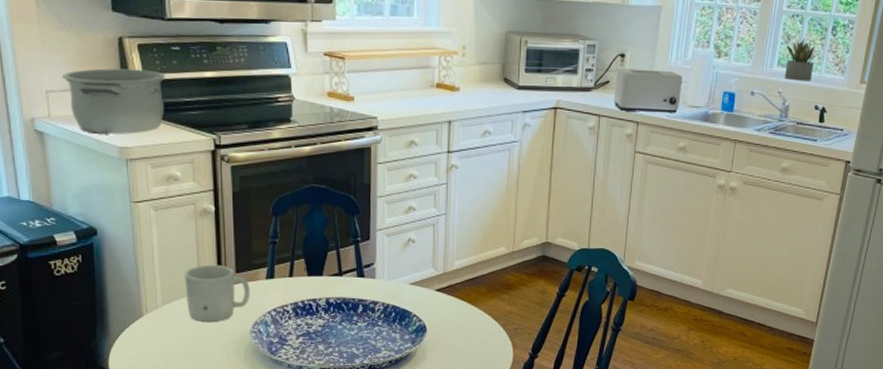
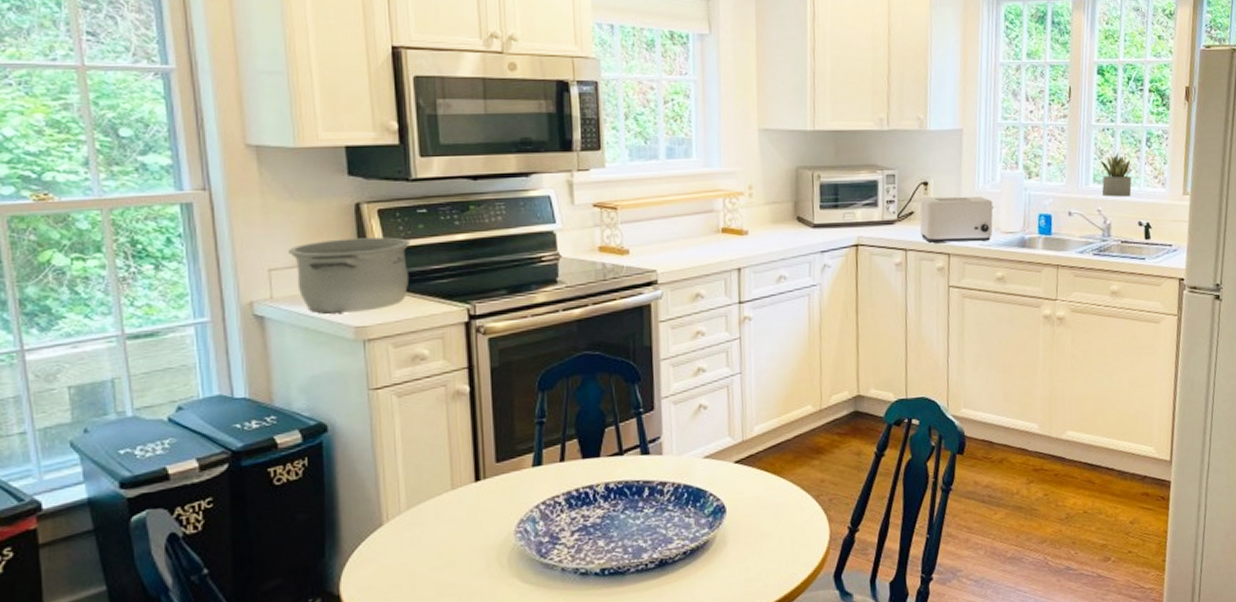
mug: present [184,264,251,322] -> none [433,454,514,525]

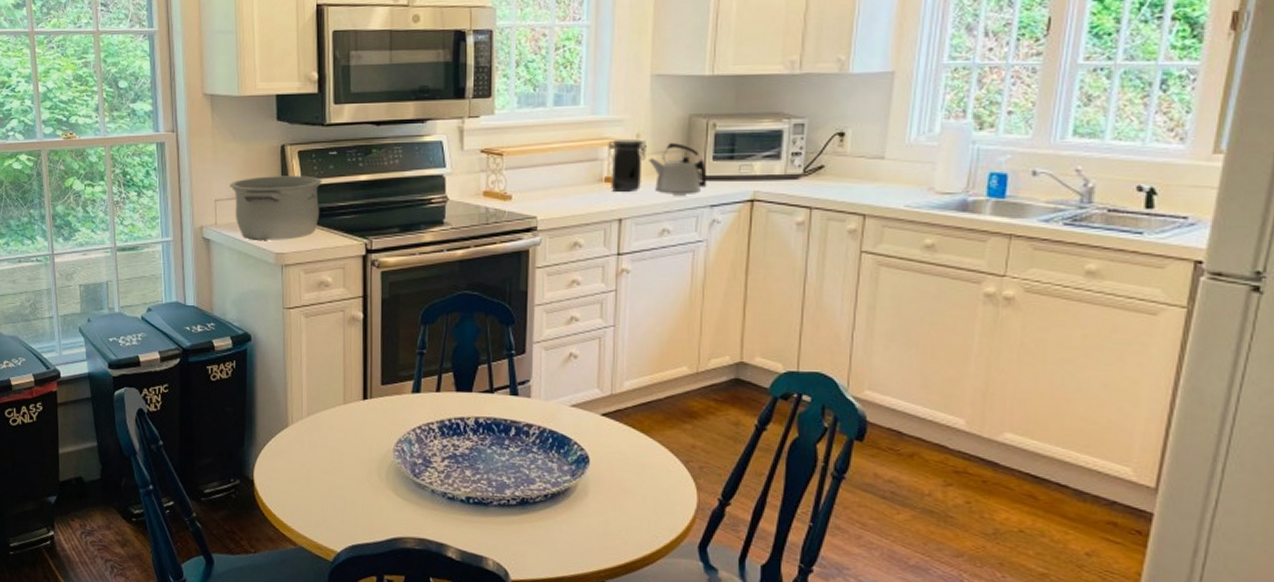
jar: none [722,190,760,243] -> present [608,138,648,193]
kettle: none [761,193,817,245] -> present [647,142,707,197]
toaster: present [920,196,993,243] -> none [831,149,927,203]
succulent plant: present [1100,151,1134,197] -> none [1084,96,1137,154]

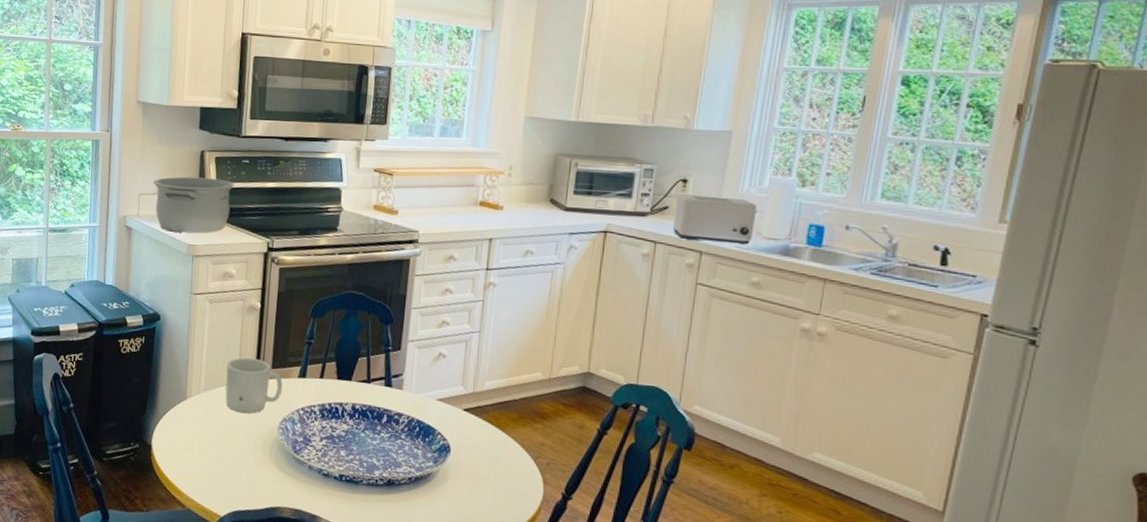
mug: none [330,375,395,437] -> present [225,357,283,413]
jar: present [608,138,648,193] -> none [484,169,518,217]
kettle: present [647,142,707,197] -> none [517,176,568,224]
toaster: none [831,149,927,203] -> present [673,194,757,245]

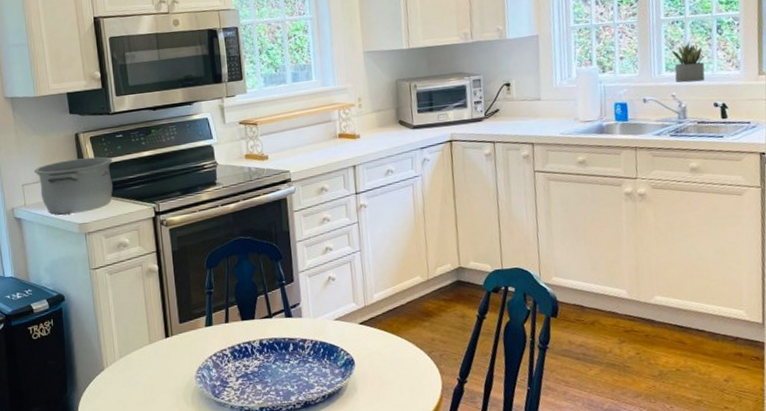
mug: present [225,357,283,413] -> none [136,317,193,371]
toaster: present [673,194,757,245] -> none [504,92,572,135]
succulent plant: none [890,167,936,217] -> present [672,40,706,83]

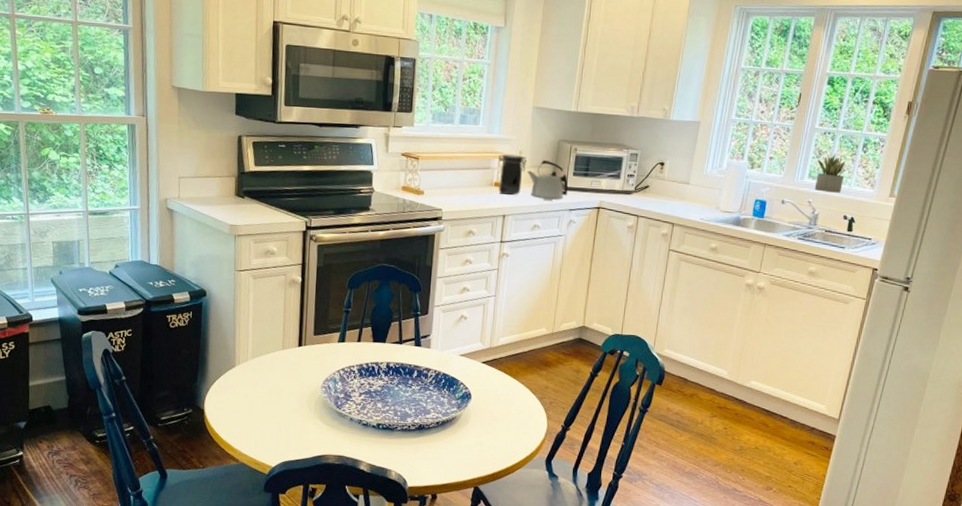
cooking pot: present [34,156,114,215] -> none [192,160,272,215]
jar: none [337,102,368,145] -> present [498,153,527,196]
kettle: none [369,102,416,144] -> present [526,159,569,202]

